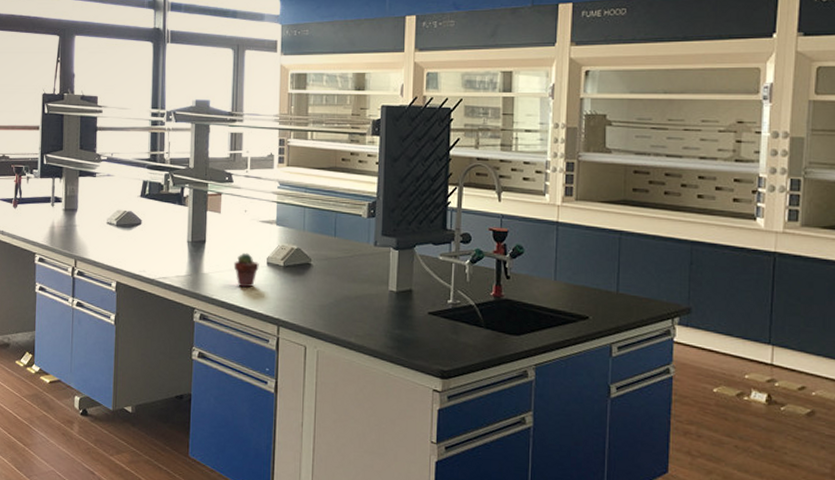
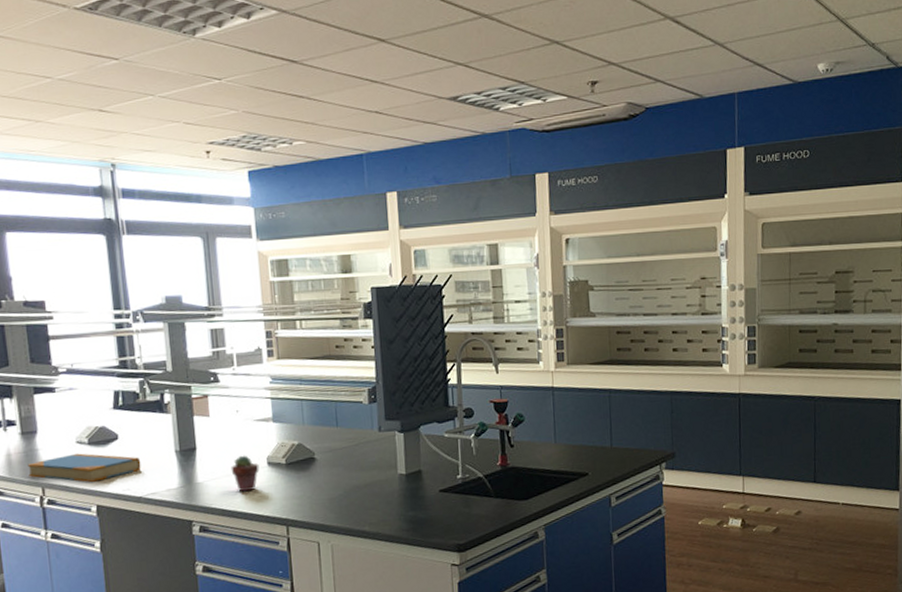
book: none [66,233,157,260] -> present [27,453,141,482]

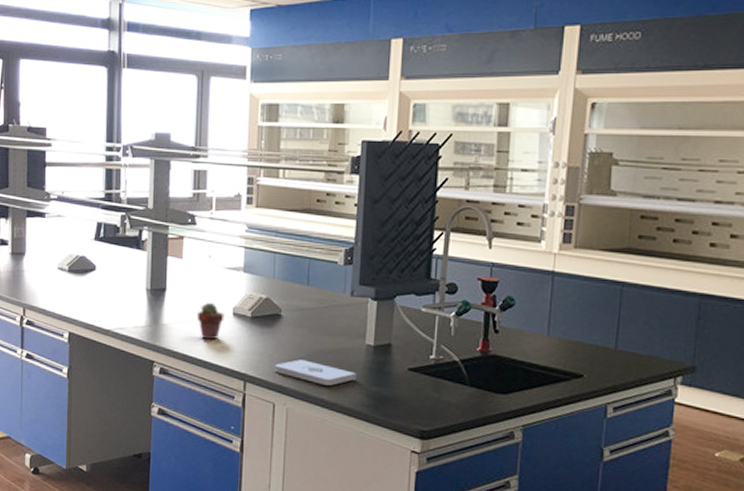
book: present [27,453,141,482] -> none [13,279,113,309]
notepad: none [315,497,394,518] -> present [275,359,357,386]

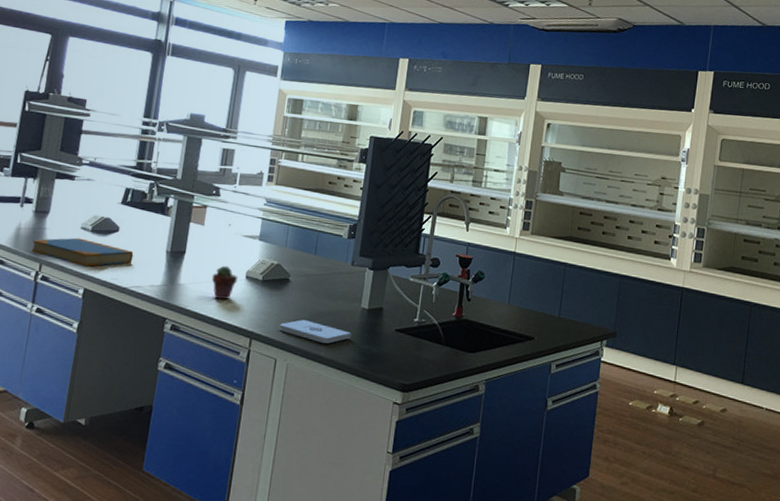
book: none [13,279,113,309] -> present [31,237,134,267]

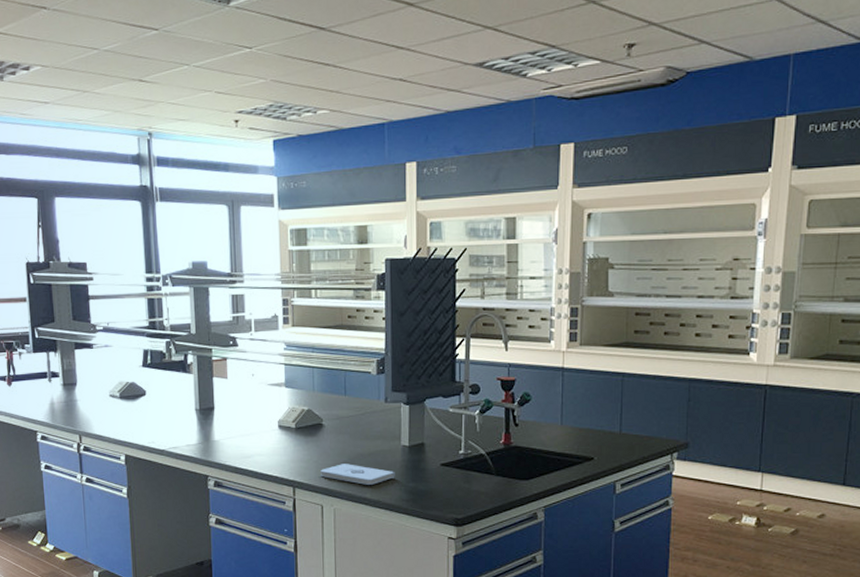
book: present [31,237,134,267] -> none [68,406,165,433]
potted succulent: present [211,265,238,300] -> none [244,417,271,452]

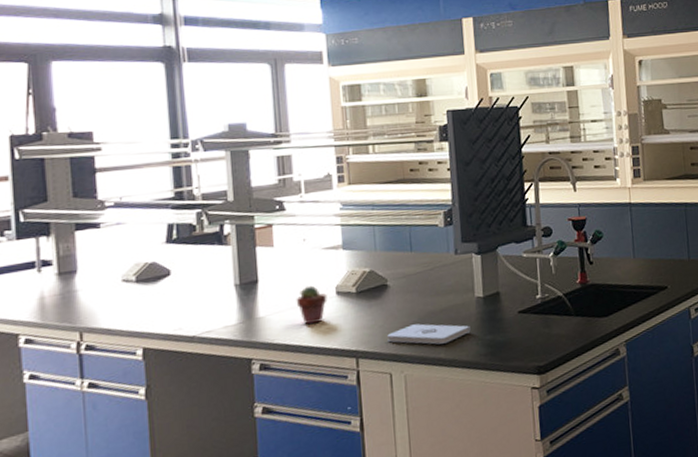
potted succulent: none [244,417,271,452] -> present [296,285,327,325]

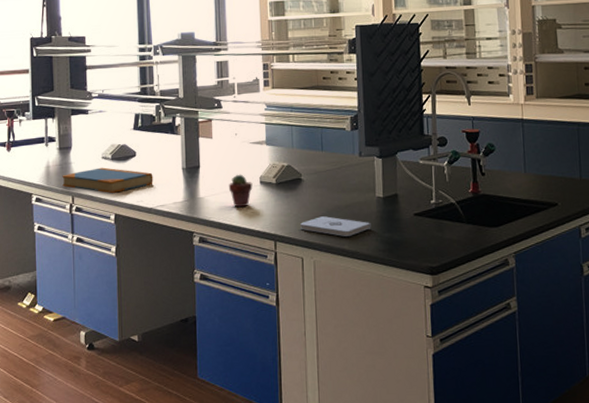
book: none [64,292,196,324] -> present [62,167,153,193]

